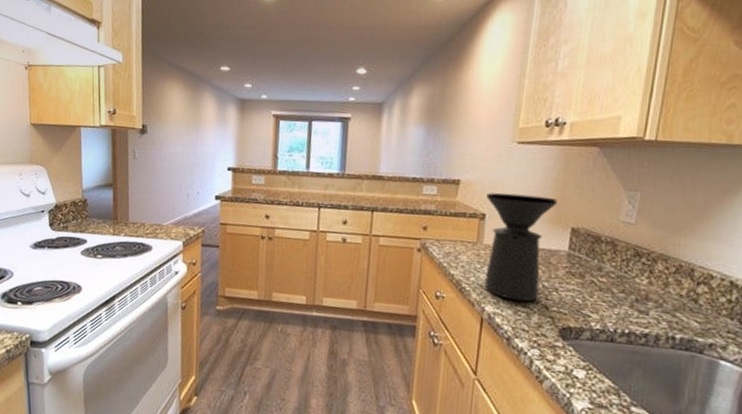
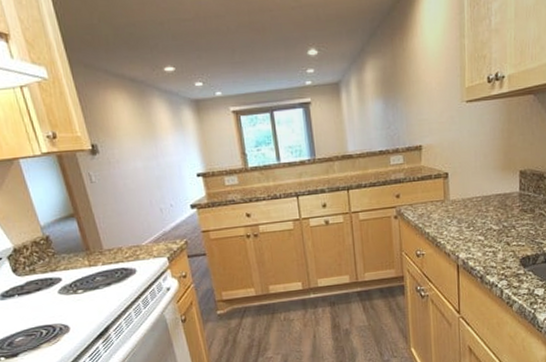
coffee maker: present [484,193,559,302] -> none [446,147,507,244]

